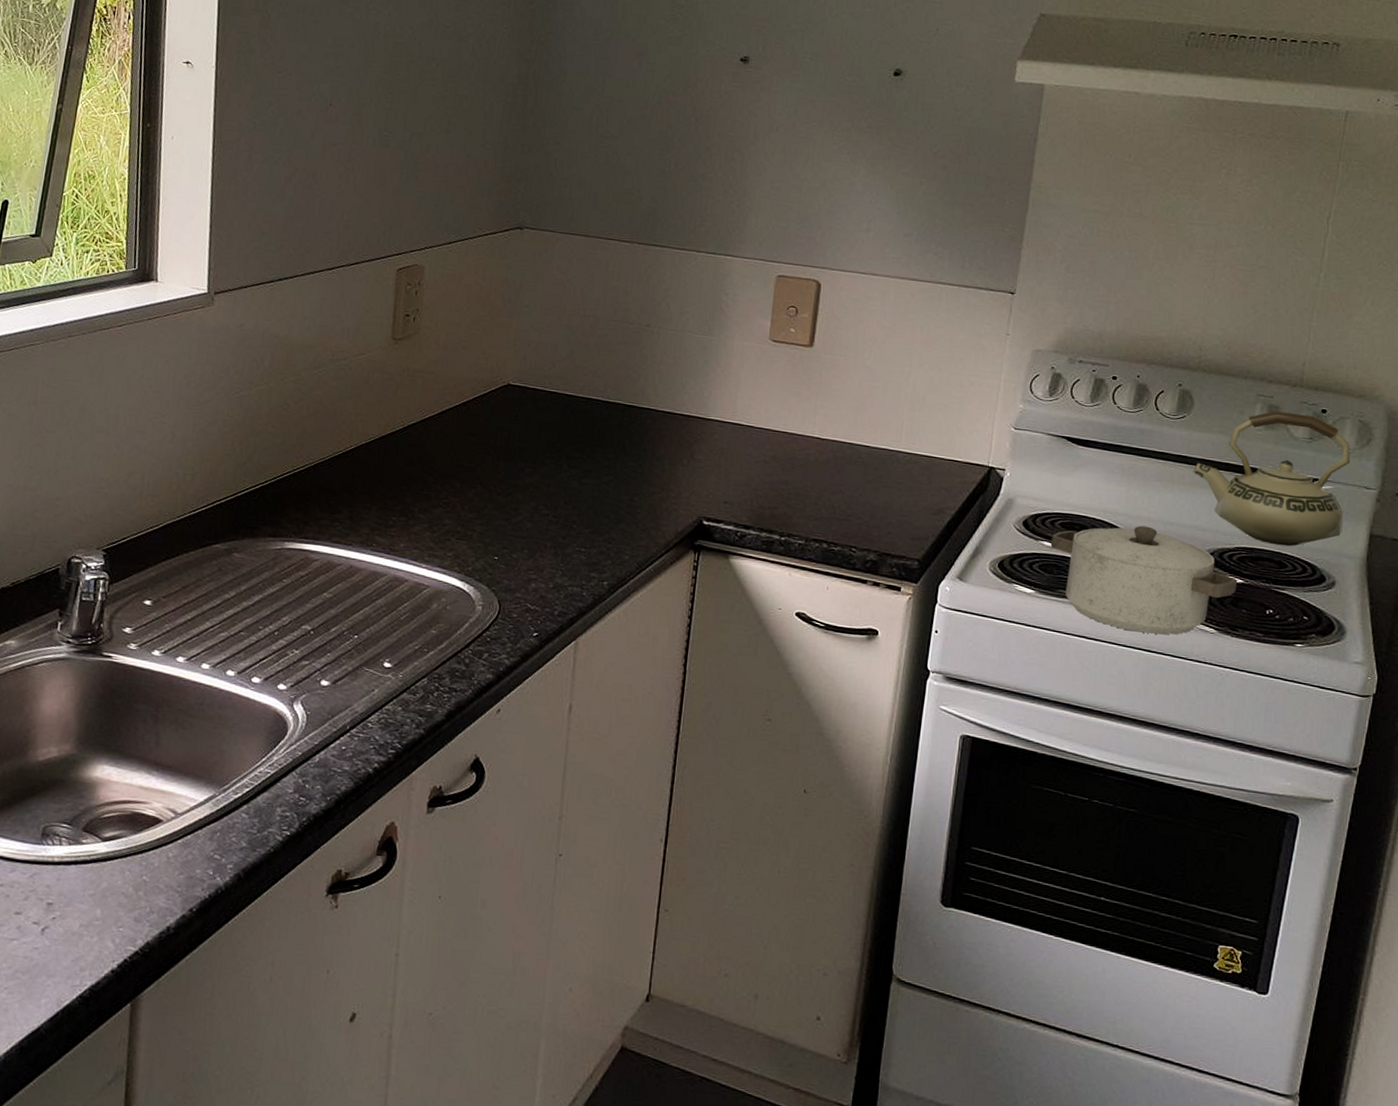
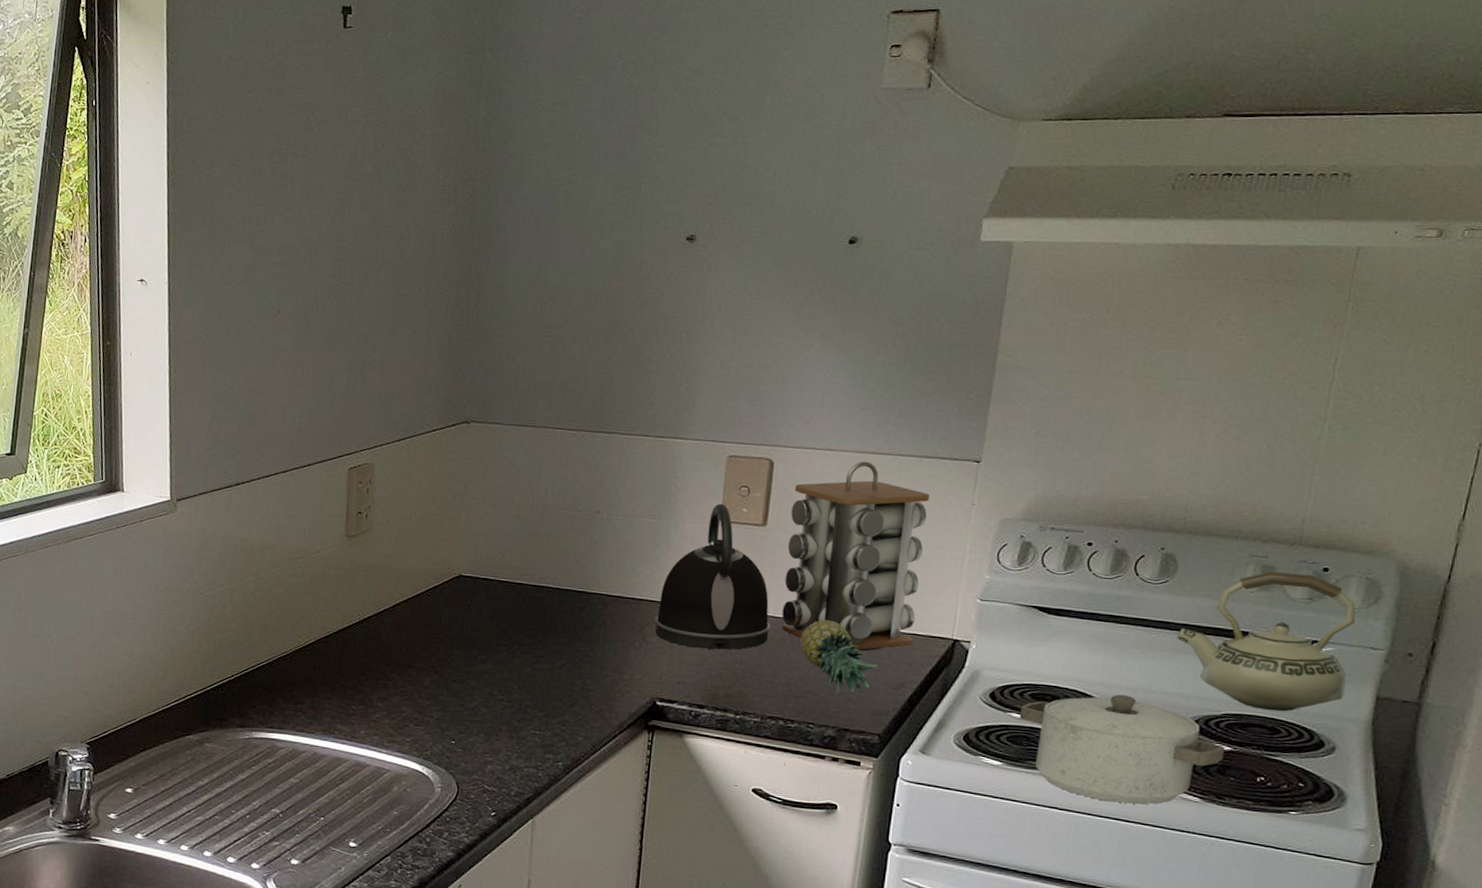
kettle: none [702,322,816,470] -> present [654,503,771,650]
spice rack: none [827,287,967,476] -> present [782,461,929,651]
fruit: none [844,443,919,518] -> present [800,620,879,694]

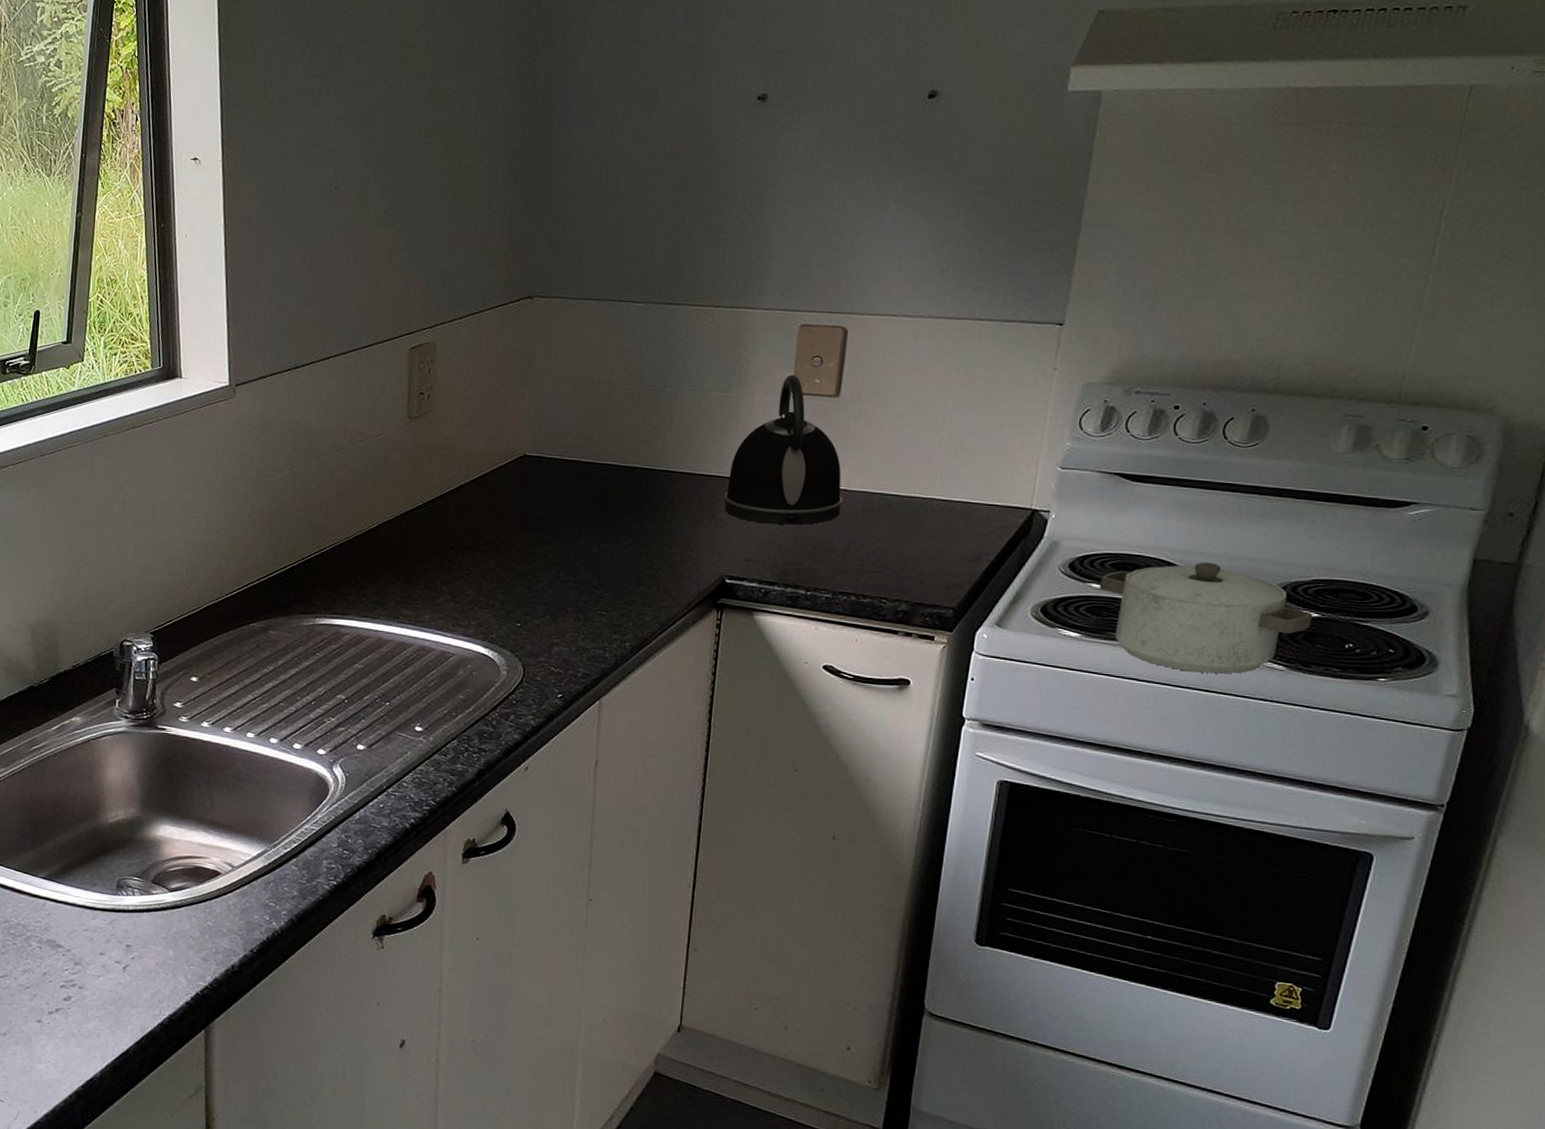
spice rack: present [782,461,929,651] -> none [855,327,1010,524]
fruit: present [800,620,879,694] -> none [873,492,955,568]
teakettle: present [1176,571,1356,712] -> none [1265,430,1455,576]

